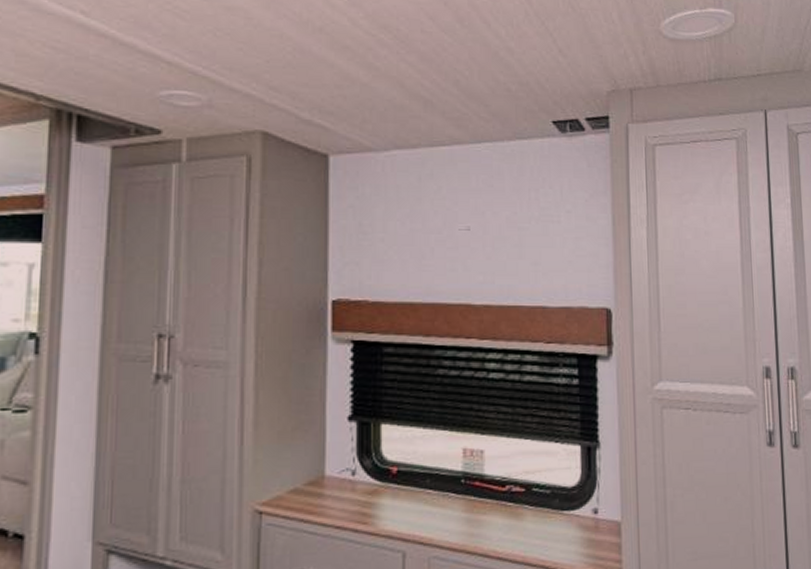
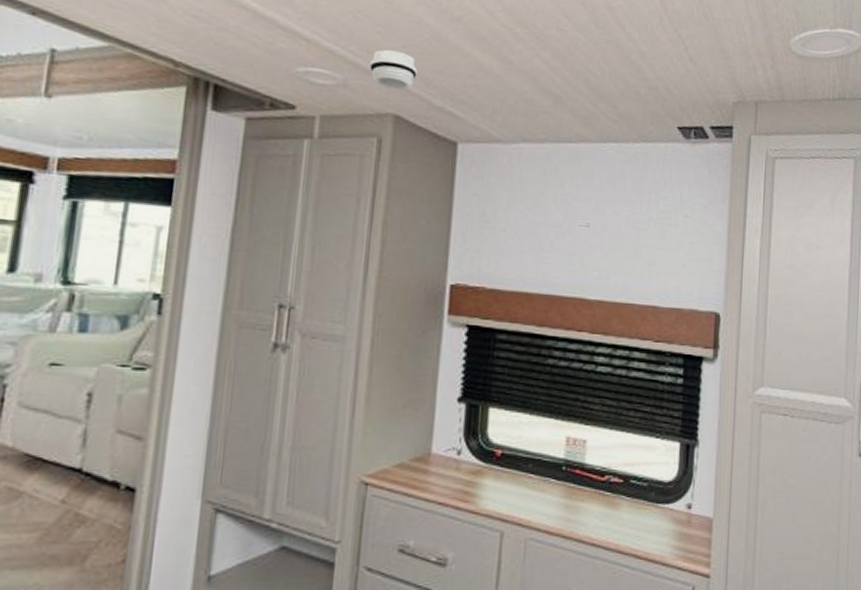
smoke detector: none [234,65,282,106] -> present [370,49,417,90]

